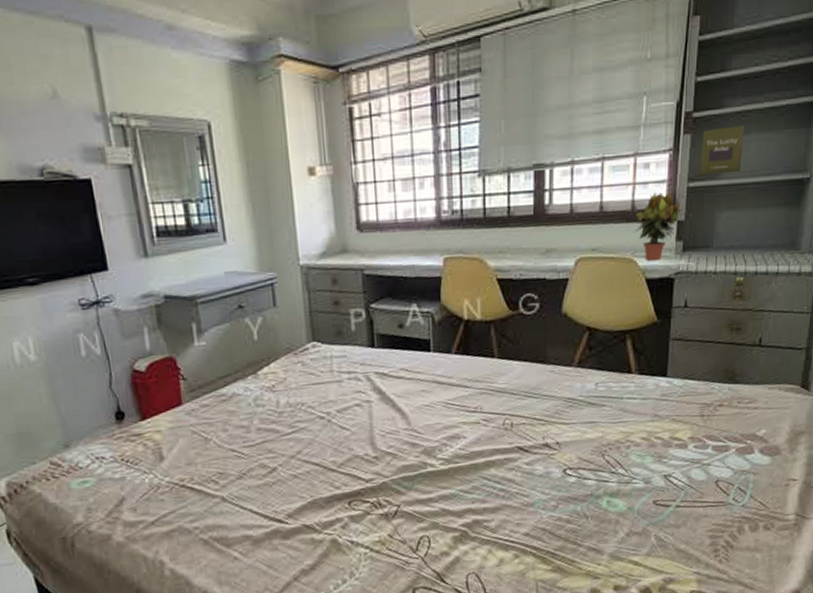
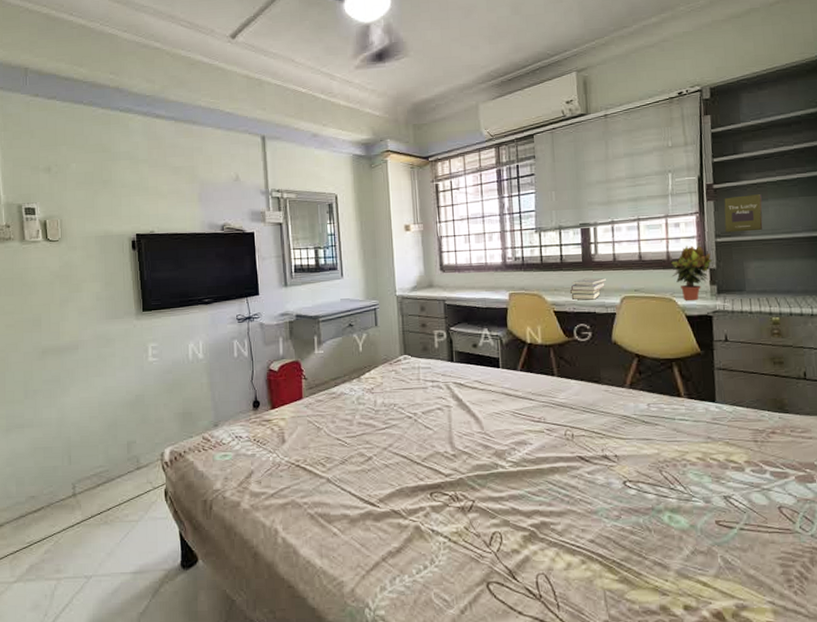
books: none [516,235,560,264] -> present [569,277,606,300]

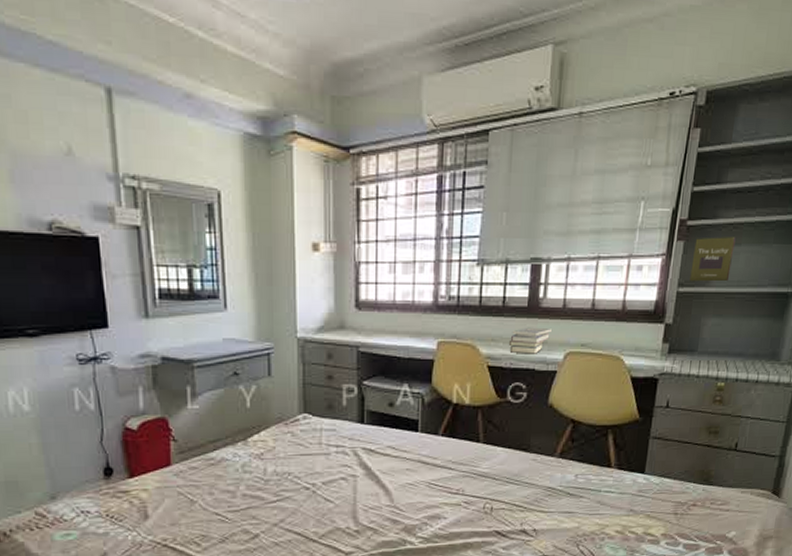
potted plant: present [671,245,713,301] -> none [623,295,670,361]

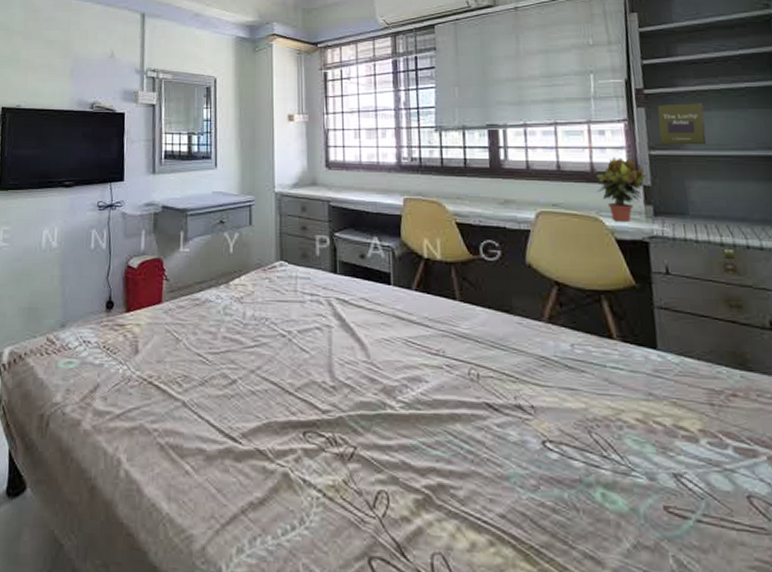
books: present [508,327,552,354] -> none [474,187,518,213]
potted plant: none [623,295,670,361] -> present [596,157,647,223]

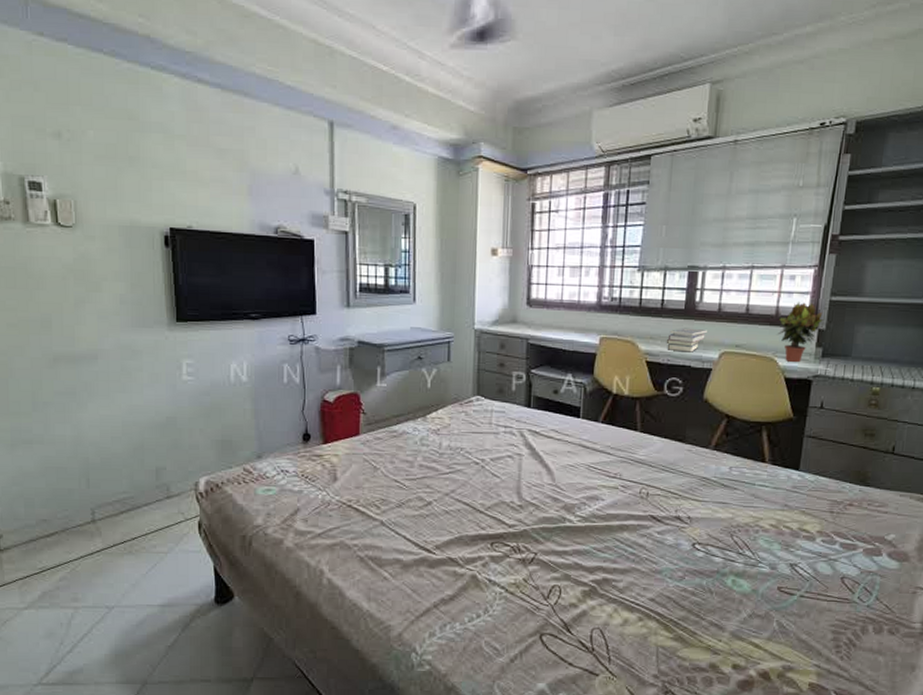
books: none [474,187,518,213] -> present [666,328,707,353]
books: present [657,103,706,145] -> none [842,251,888,293]

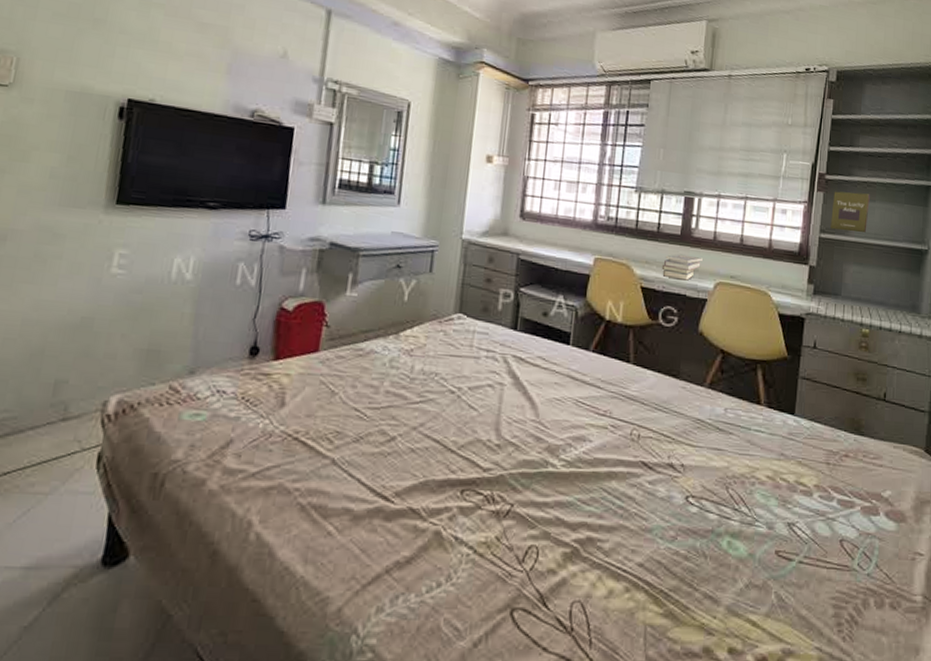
potted plant: present [776,302,823,363] -> none [770,236,814,299]
books: none [842,251,888,293] -> present [830,191,870,233]

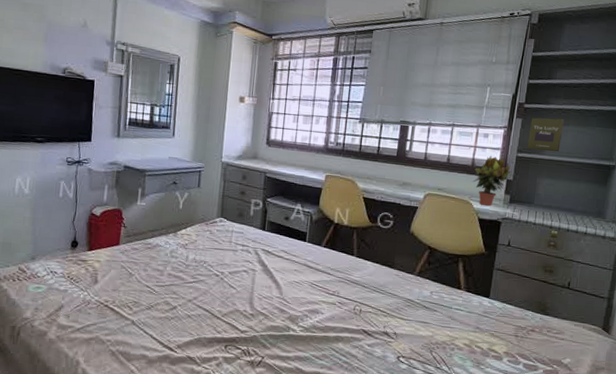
books: present [661,254,703,281] -> none [380,171,415,192]
potted plant: none [770,236,814,299] -> present [472,156,511,207]

